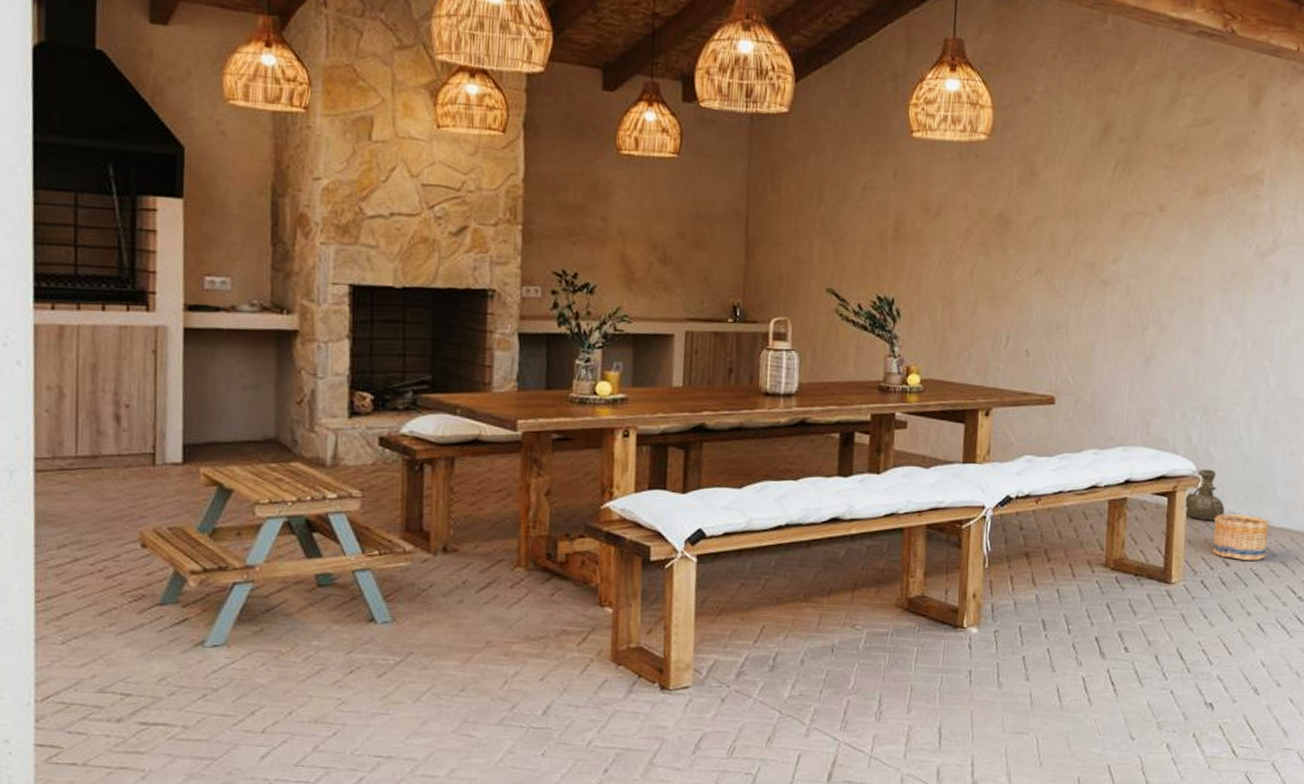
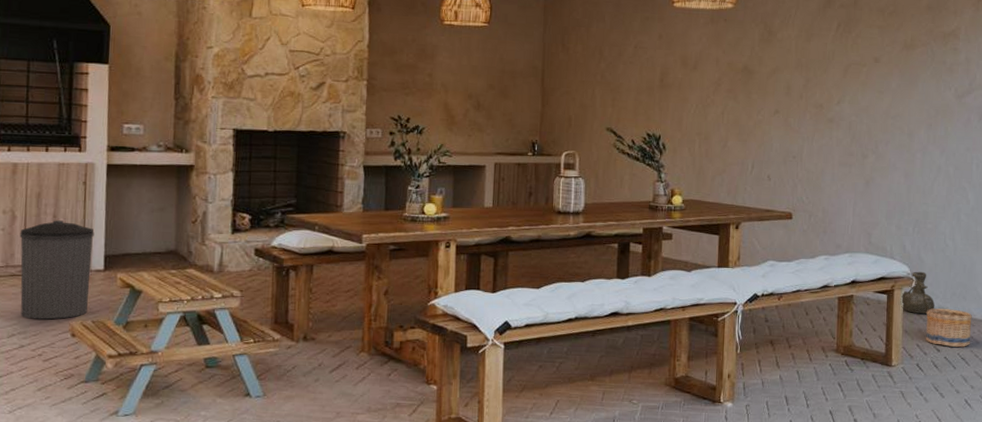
trash can: none [70,399,169,526] -> present [19,220,94,320]

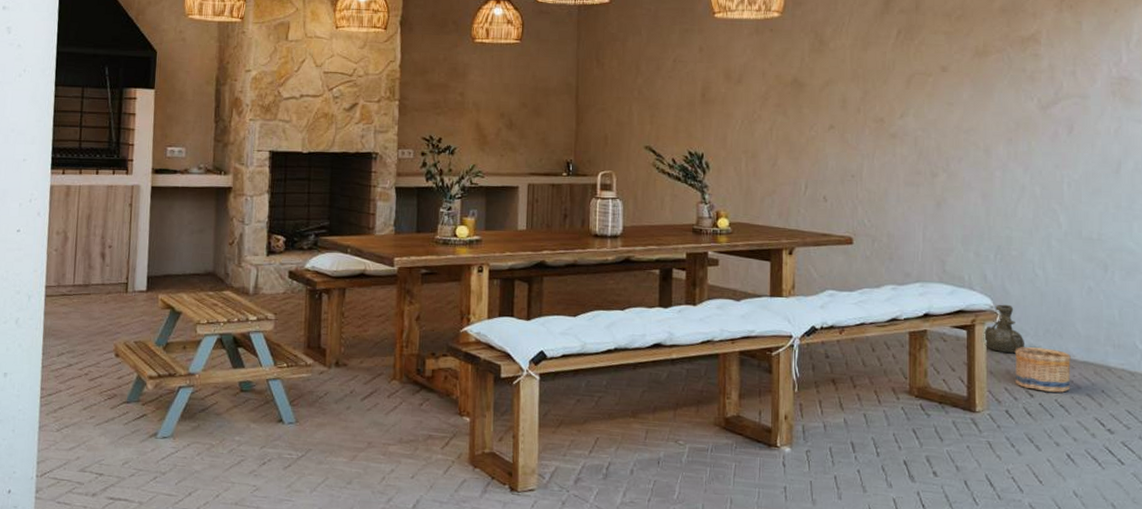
trash can: present [19,220,94,320] -> none [70,241,139,339]

